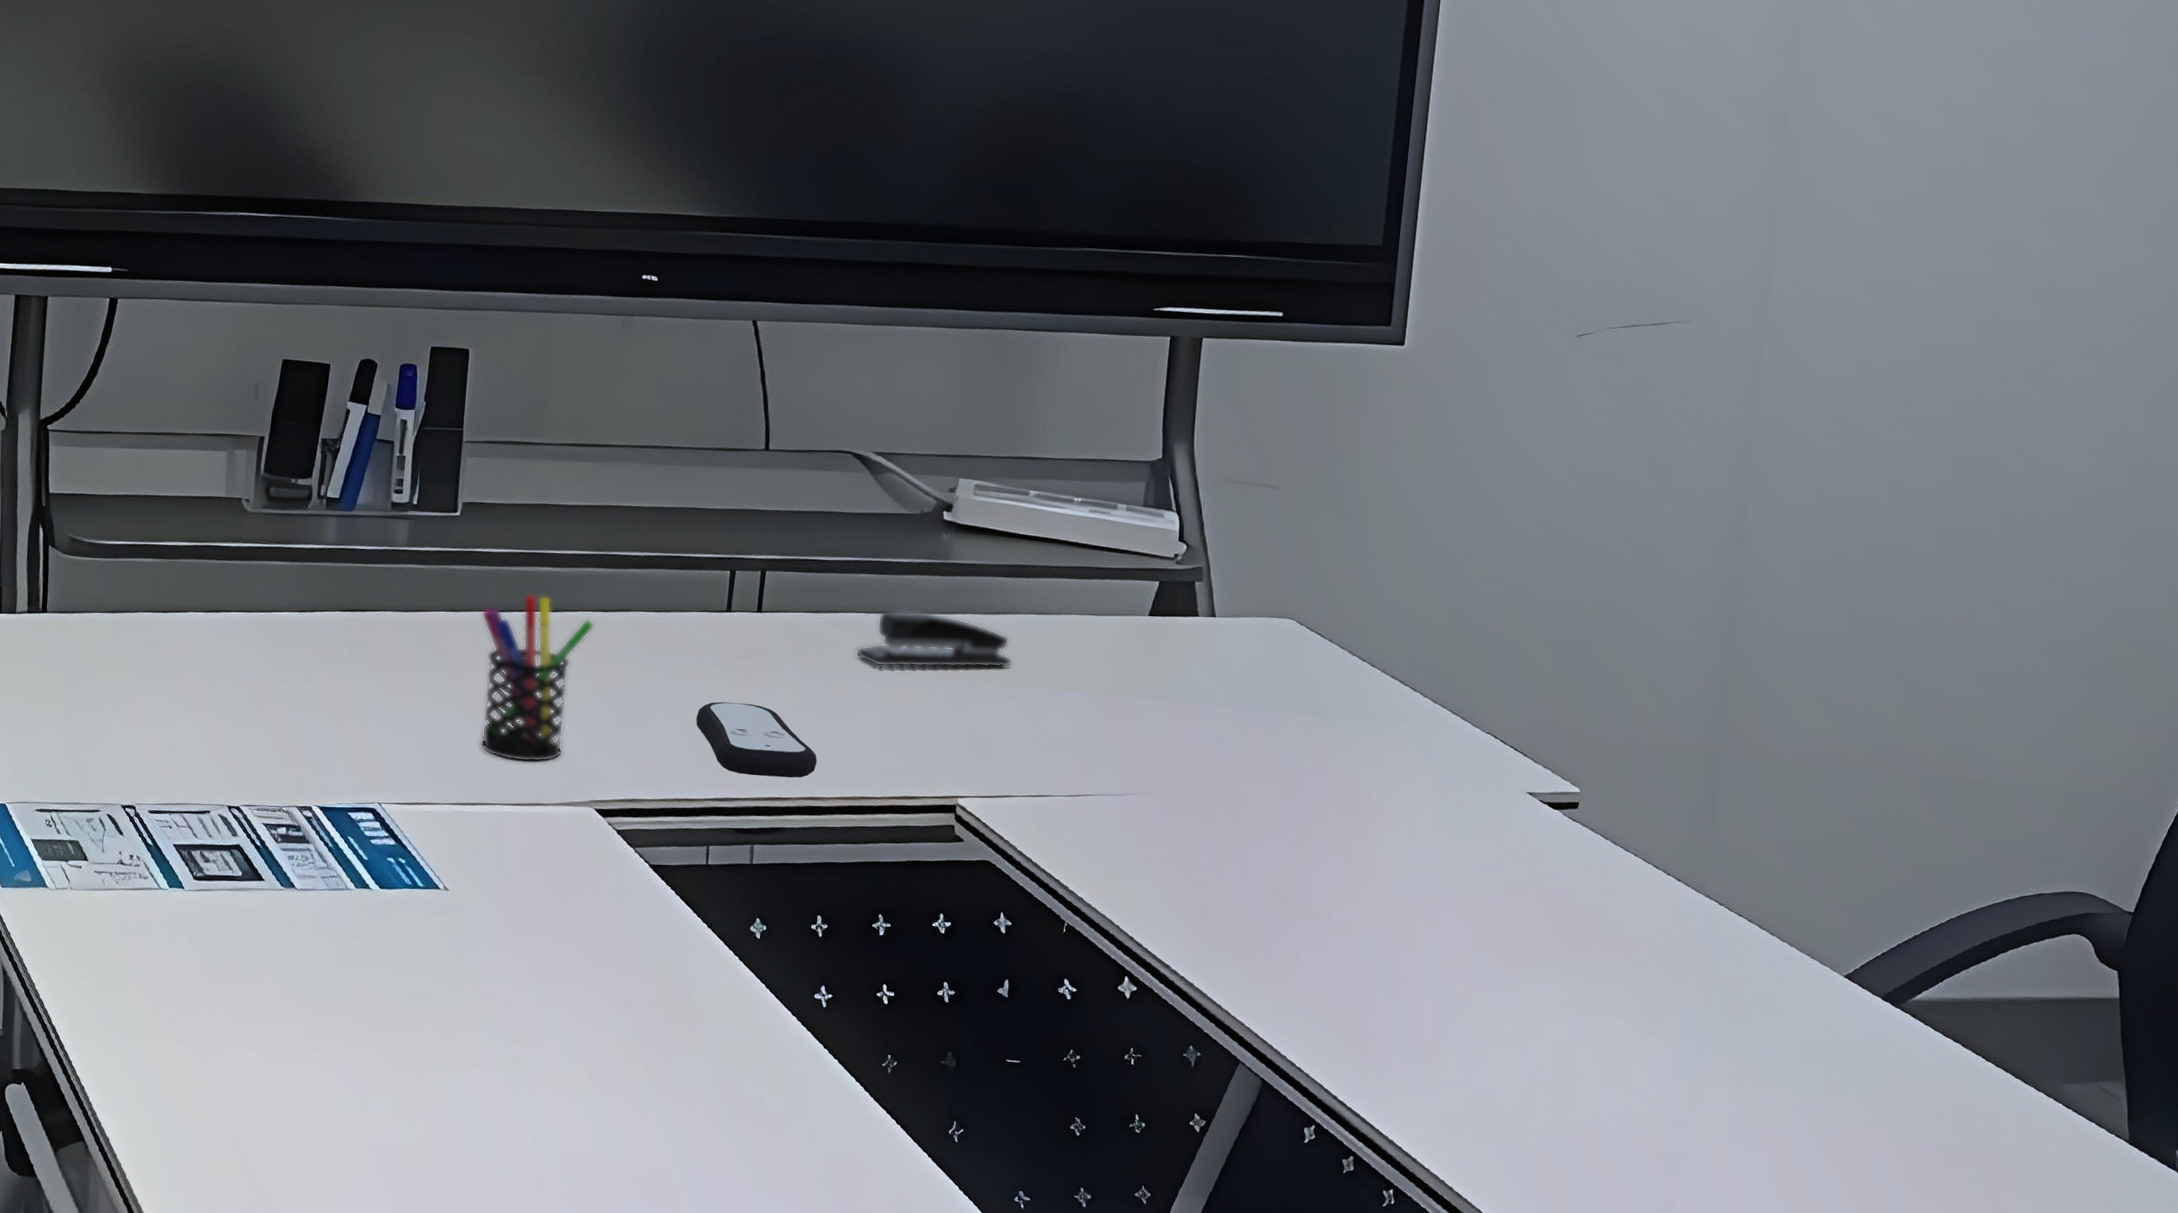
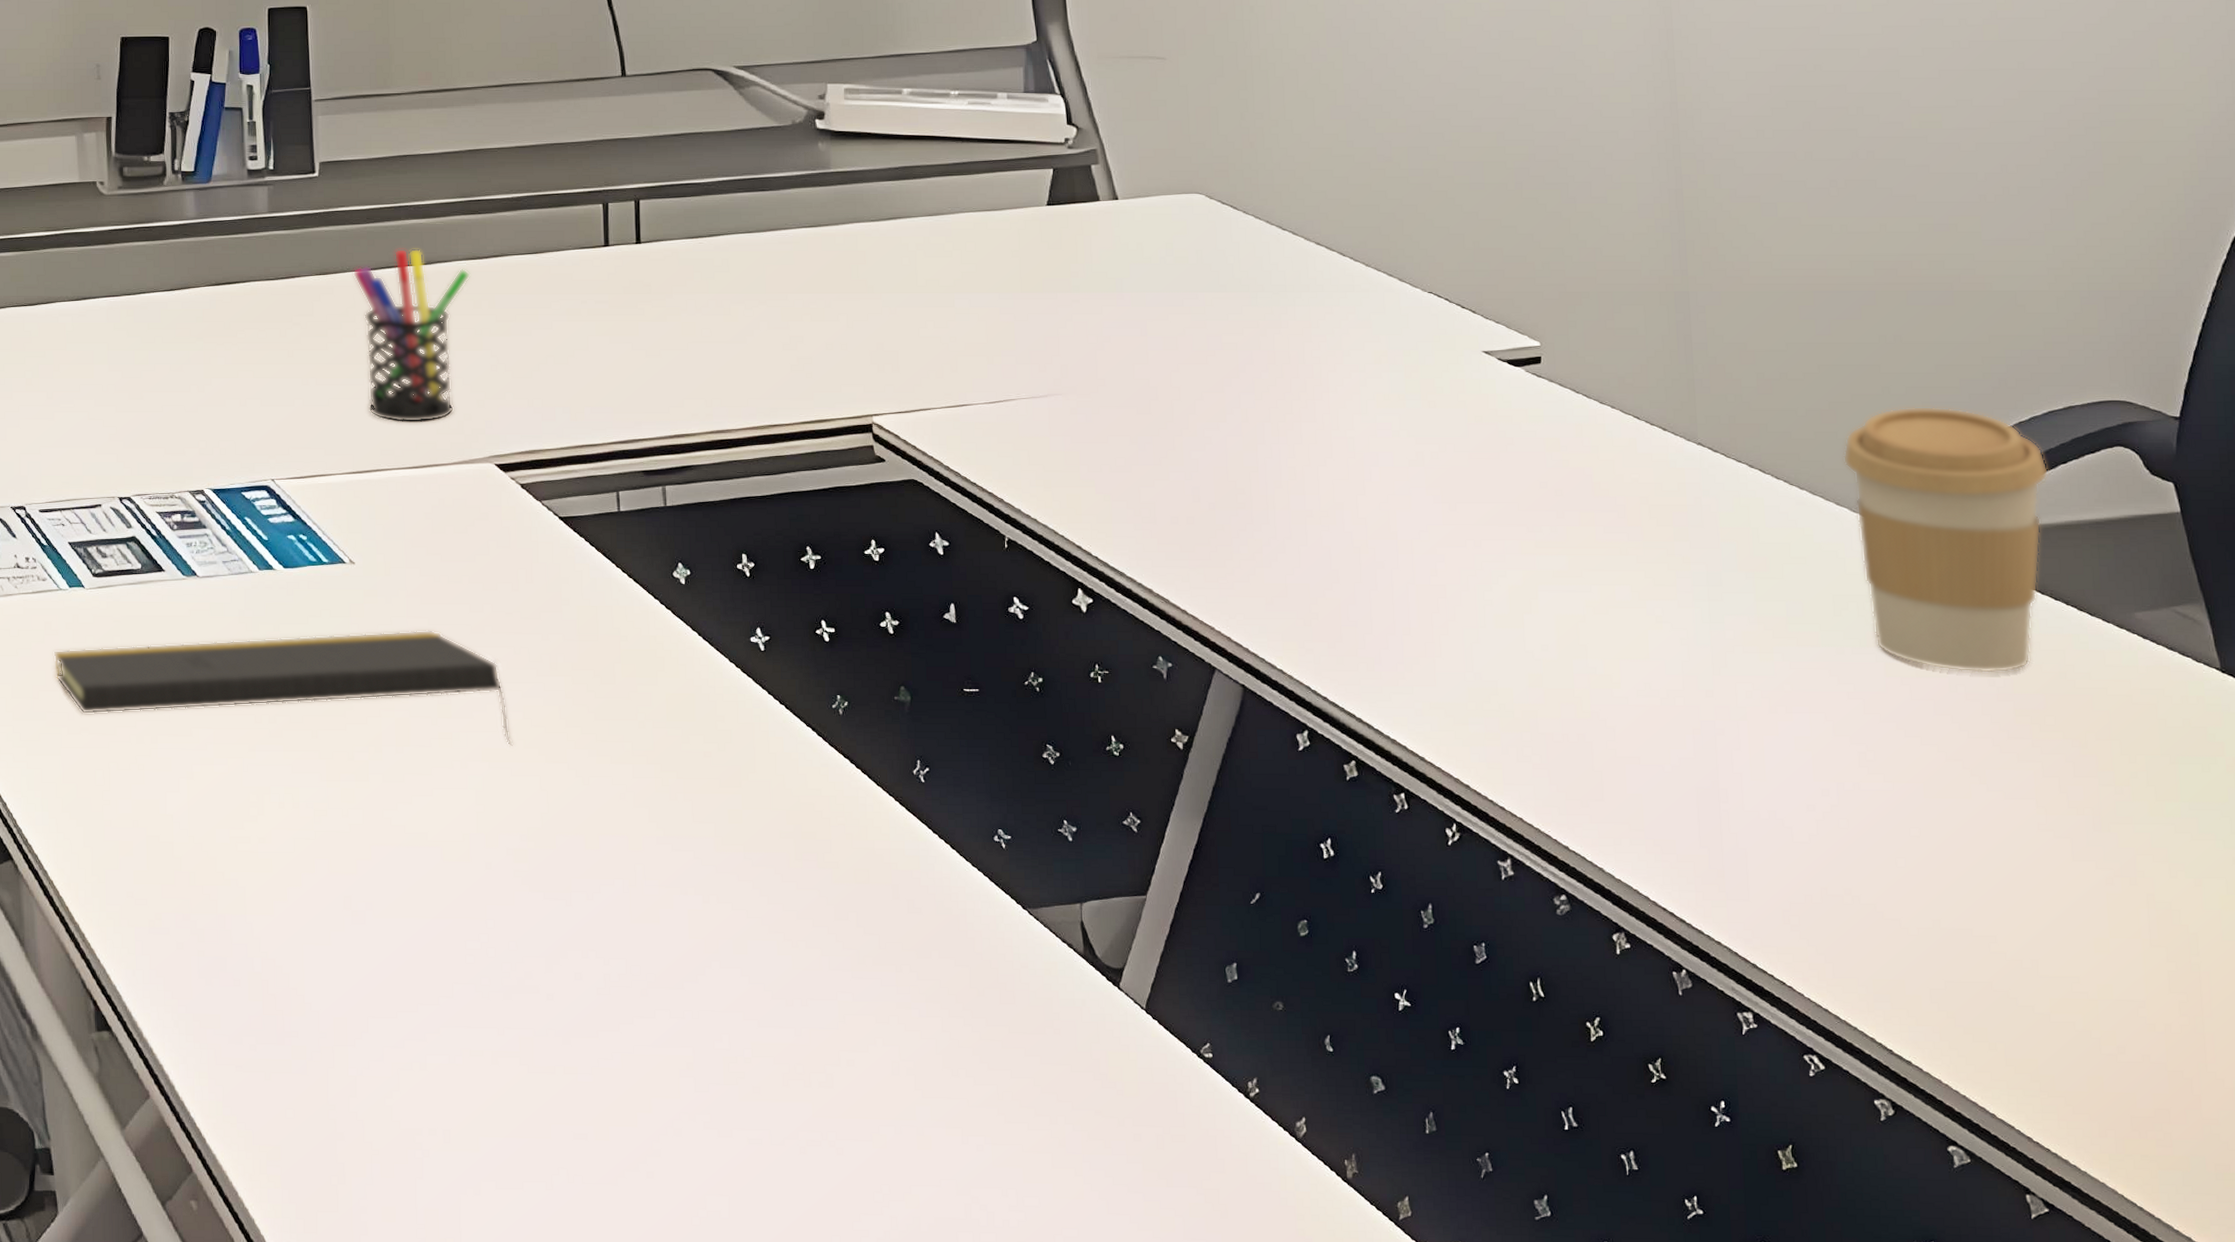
notepad: none [145,945,578,1075] -> present [53,630,513,746]
remote control: present [696,701,817,778] -> none [588,339,720,414]
stapler: present [855,608,1013,668] -> none [743,224,910,287]
coffee cup: none [1832,880,2012,1128] -> present [1842,406,2049,674]

